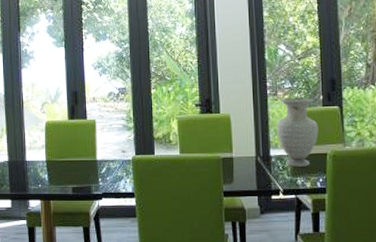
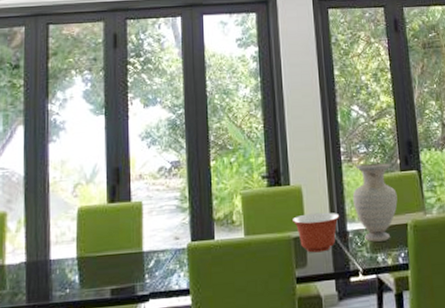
mixing bowl: none [222,138,264,172] -> present [293,212,340,253]

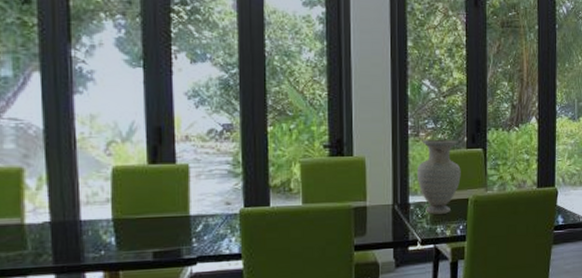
mixing bowl: present [293,212,340,253] -> none [354,184,403,223]

